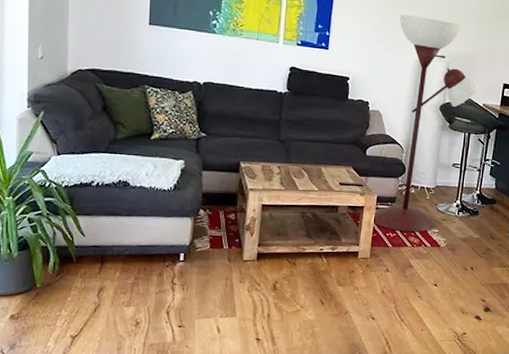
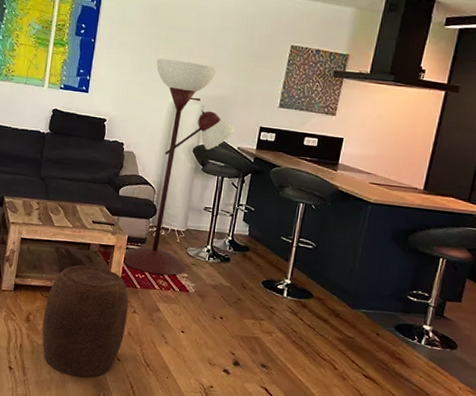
stool: none [290,228,381,340] -> present [42,265,129,378]

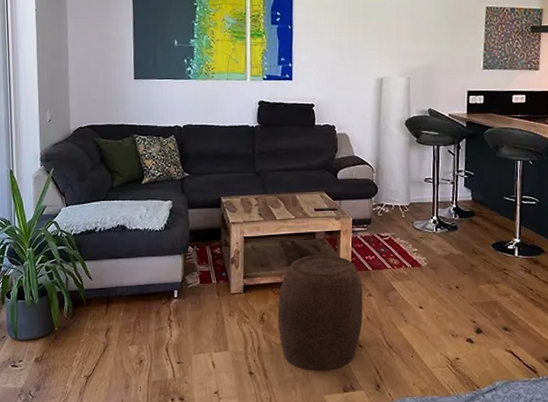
floor lamp: present [123,59,236,275] -> none [350,36,445,254]

